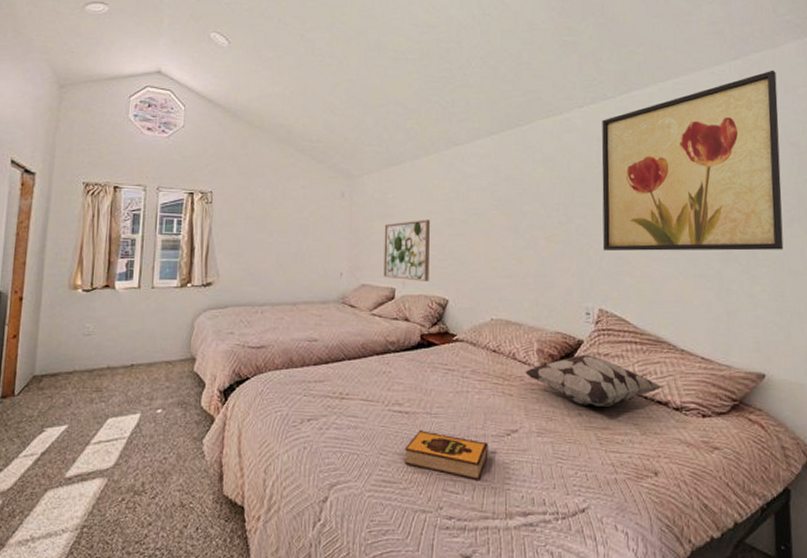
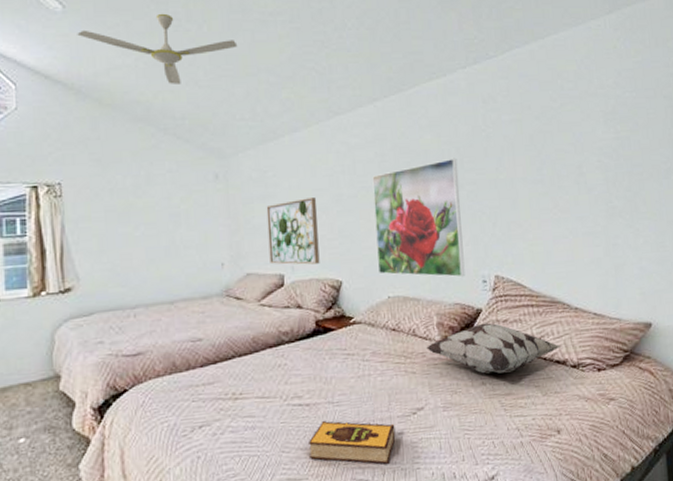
ceiling fan: none [238,49,371,111] -> present [77,13,238,84]
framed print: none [483,192,569,308] -> present [372,158,465,278]
wall art: present [601,70,784,251] -> none [486,23,662,215]

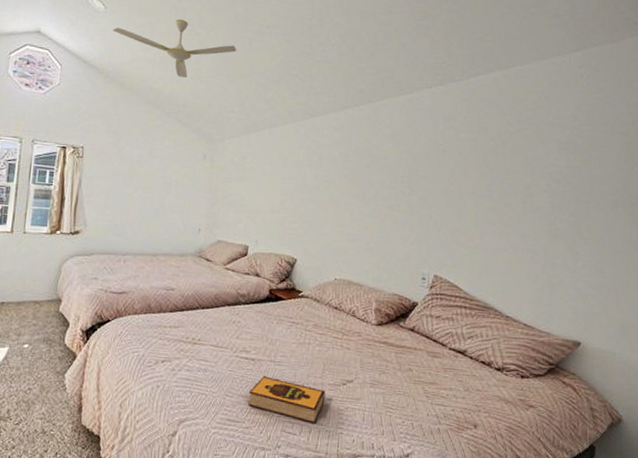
wall art: present [266,197,320,265] -> none [238,184,284,241]
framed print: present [372,158,465,278] -> none [329,165,413,272]
decorative pillow: present [426,322,561,374] -> none [363,315,488,364]

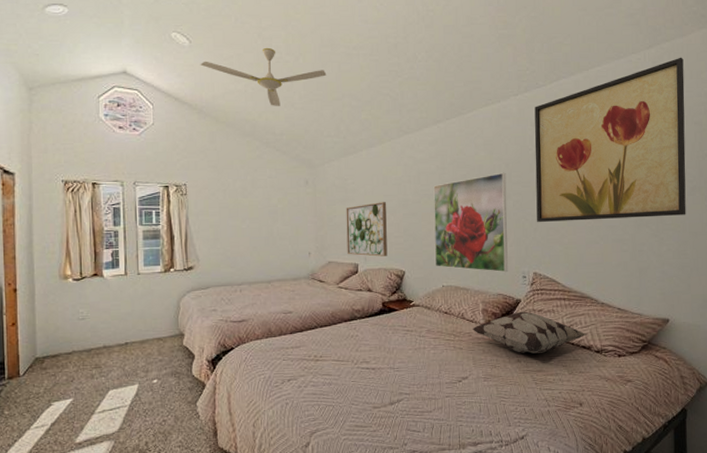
wall art: none [238,184,284,241] -> present [346,202,388,257]
hardback book: present [248,375,326,423] -> none [372,381,444,420]
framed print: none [329,165,413,272] -> present [433,172,508,273]
decorative pillow: none [363,315,488,364] -> present [472,311,587,354]
wall art: none [442,63,612,230] -> present [534,57,686,222]

